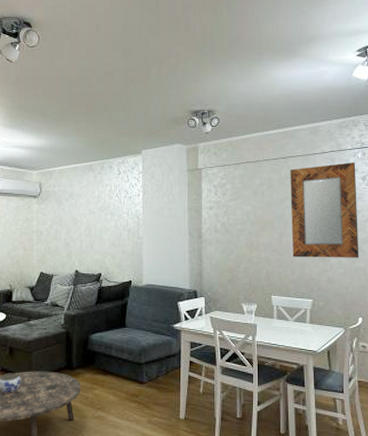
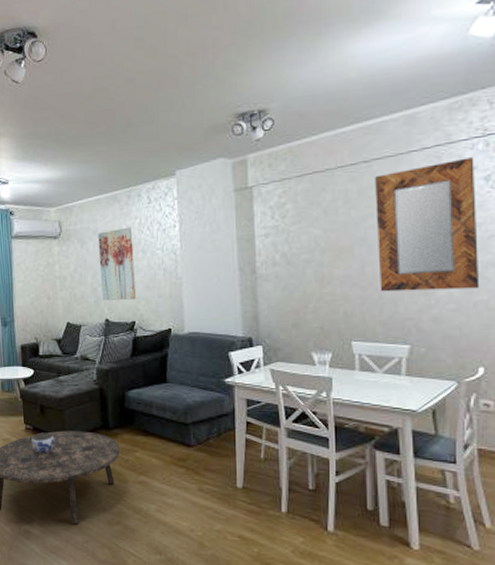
wall art: none [73,193,104,254] -> present [98,227,137,300]

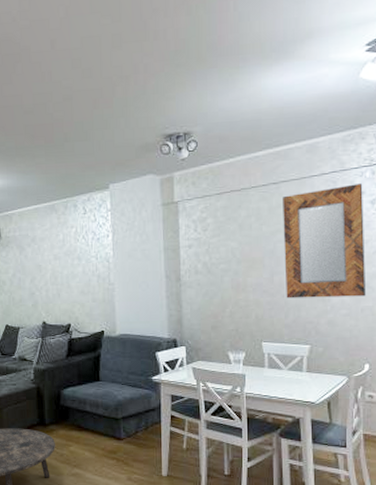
wall art: present [98,227,137,300] -> none [36,235,72,304]

